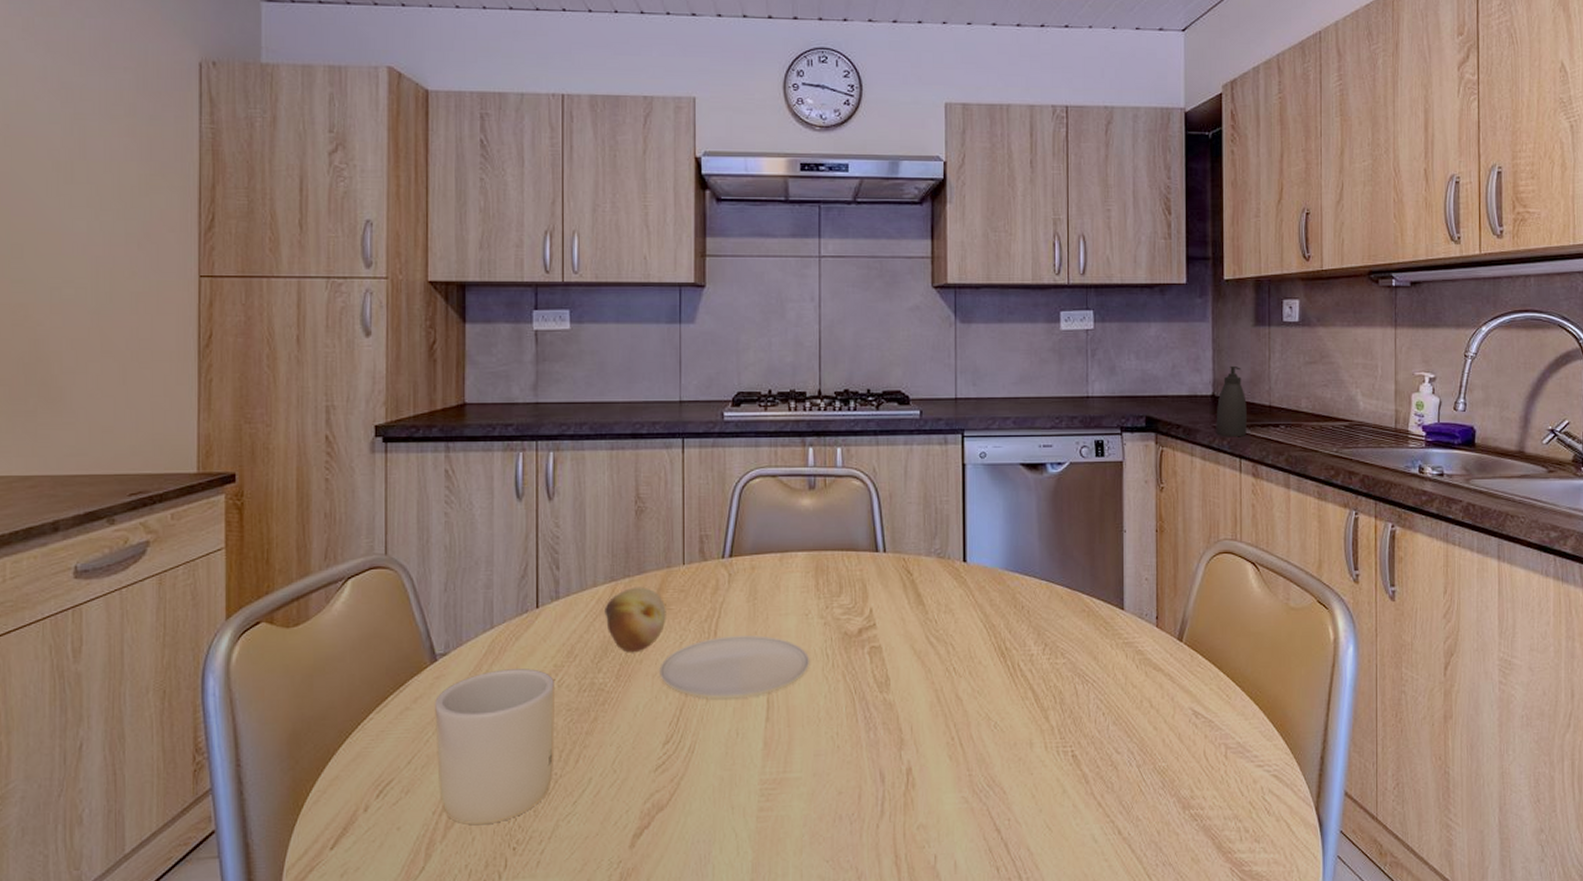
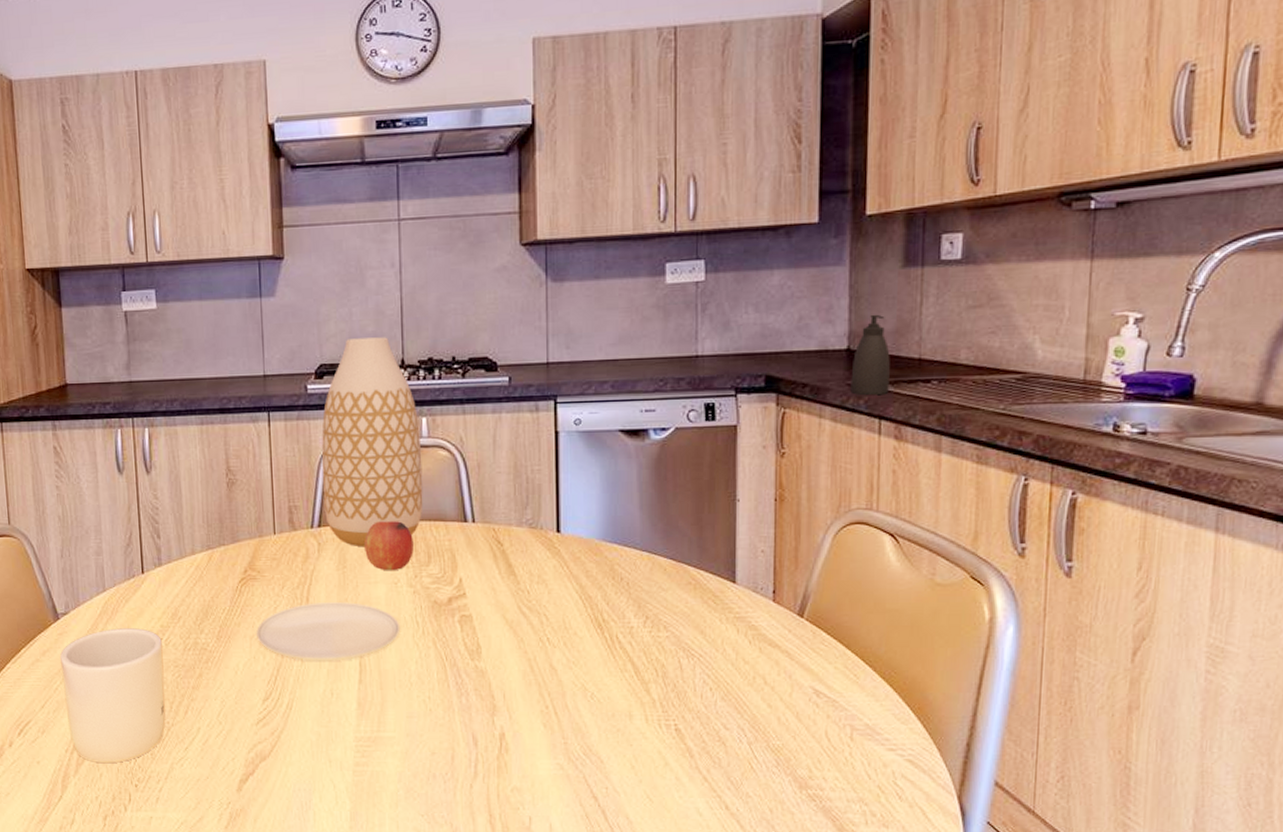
fruit: present [605,586,666,653] -> none [203,555,261,616]
vase: none [735,368,836,578] -> present [321,337,423,547]
fruit: none [776,551,825,602] -> present [364,521,414,571]

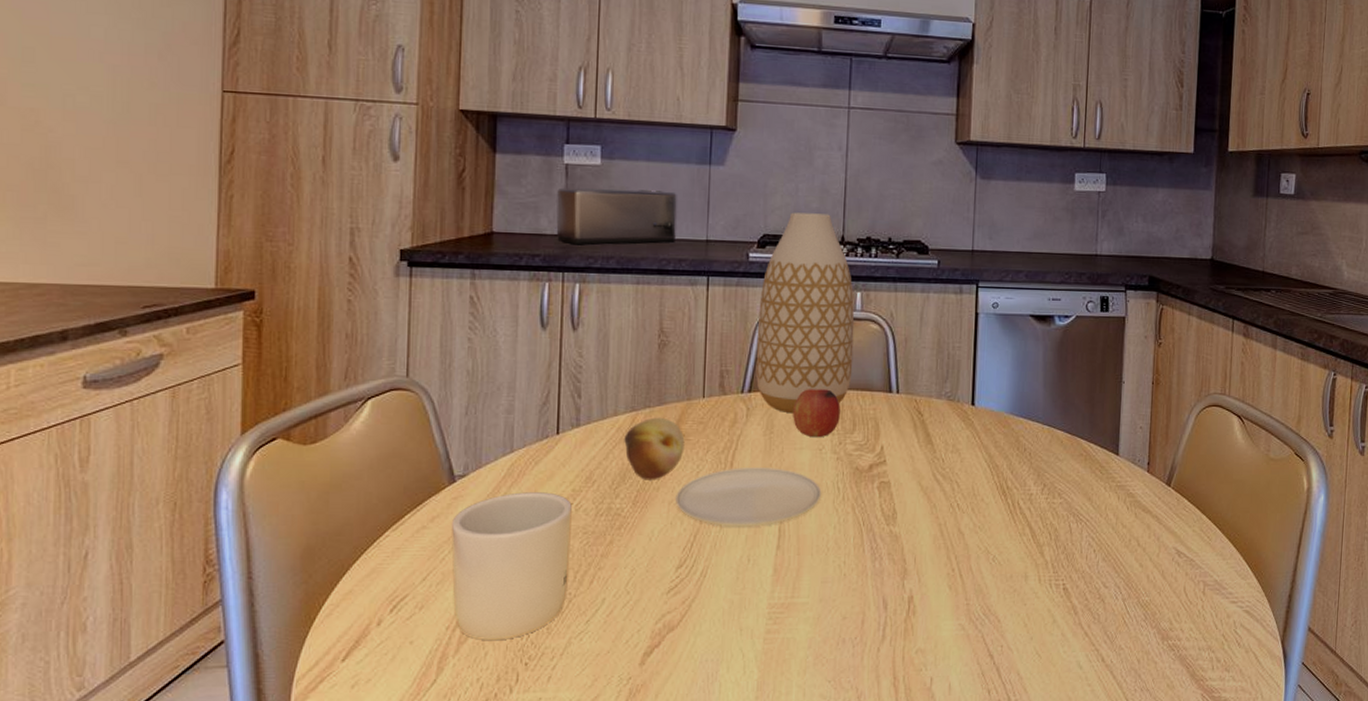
toaster: none [119,329,234,391] -> present [556,188,677,246]
fruit: none [203,555,261,616] -> present [624,417,685,480]
soap dispenser: present [850,314,890,396] -> none [1212,232,1242,300]

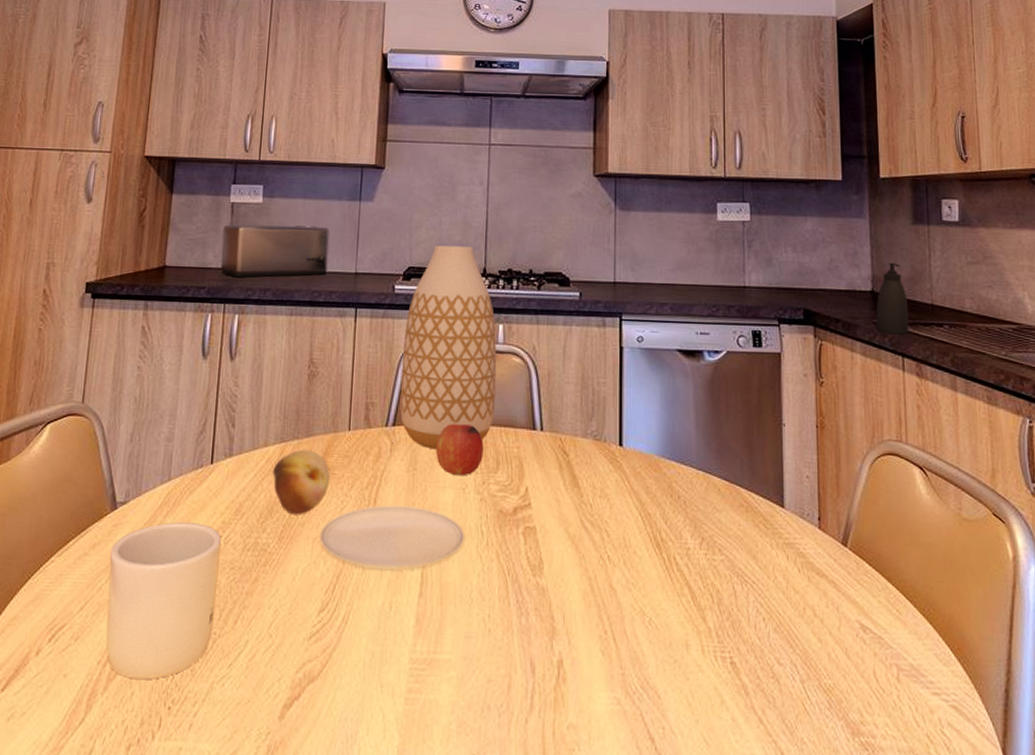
soap dispenser: none [1212,232,1242,300] -> present [876,262,909,335]

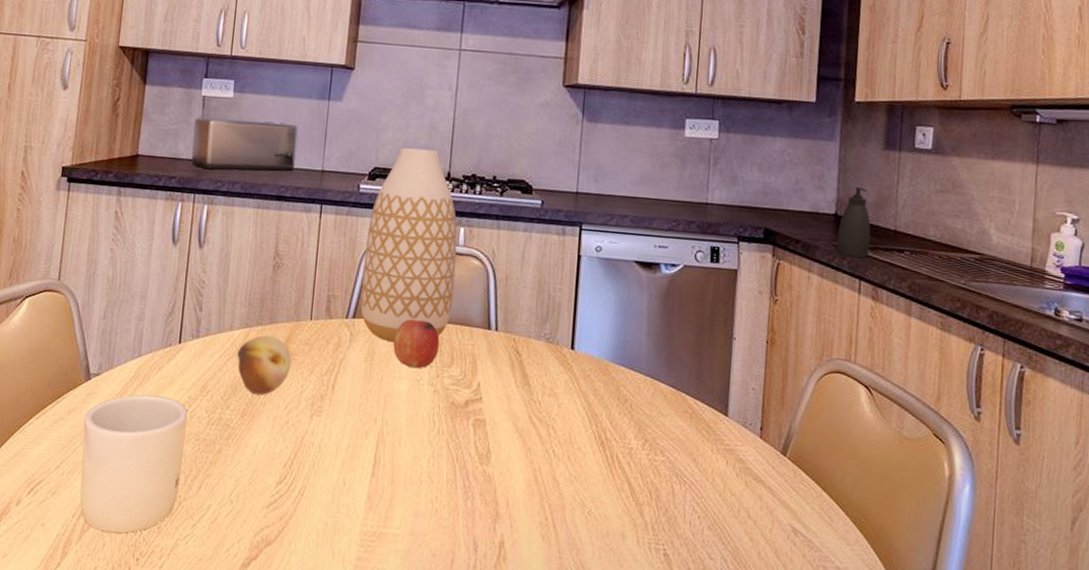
plate: present [320,505,465,571] -> none [280,391,418,451]

